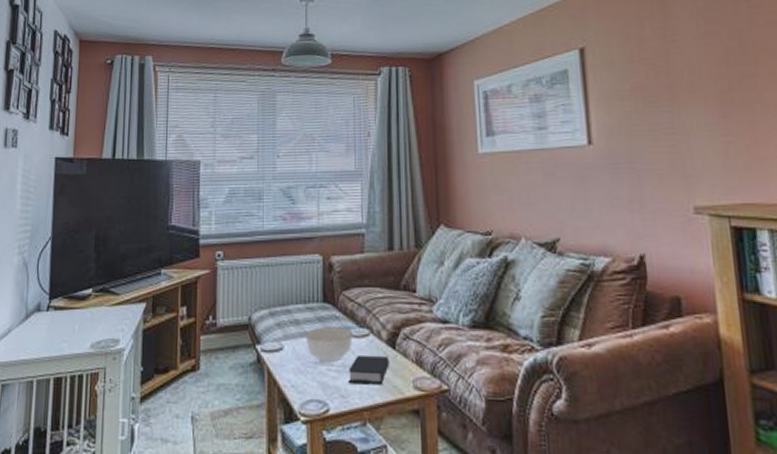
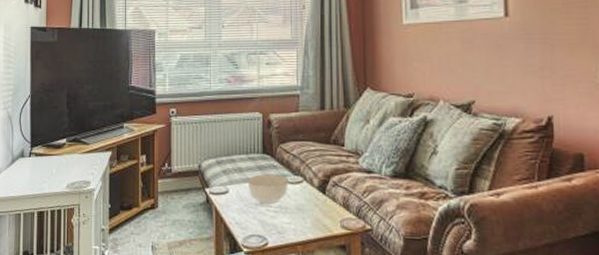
book: present [349,356,390,385] -> none [285,199,320,224]

